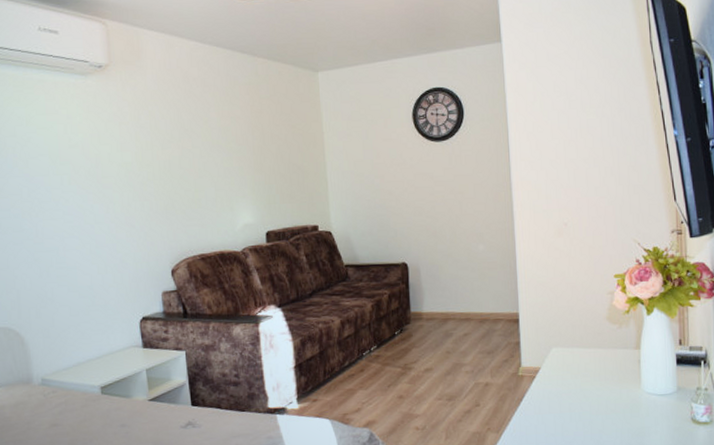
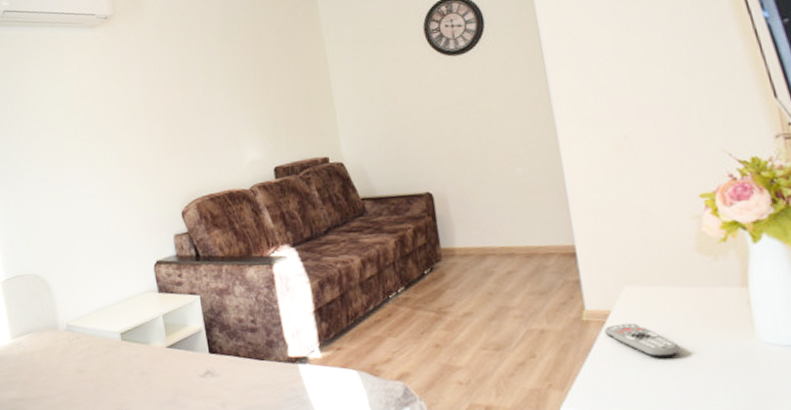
remote control: none [534,377,588,405] -> present [604,322,680,358]

